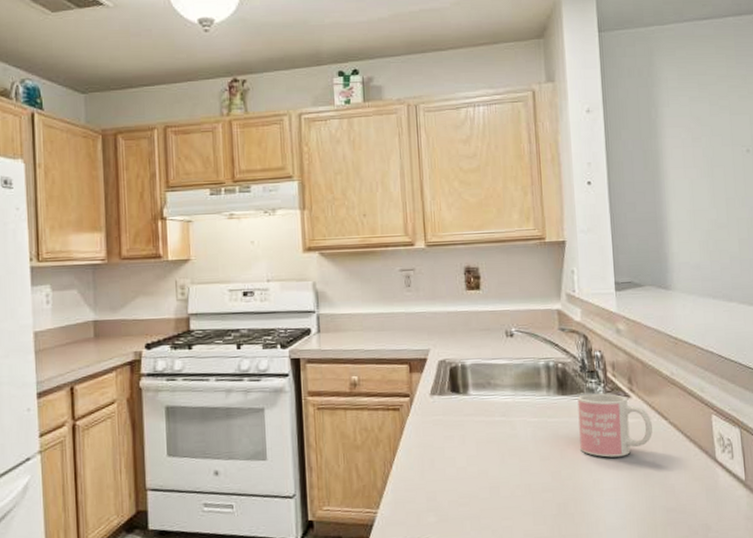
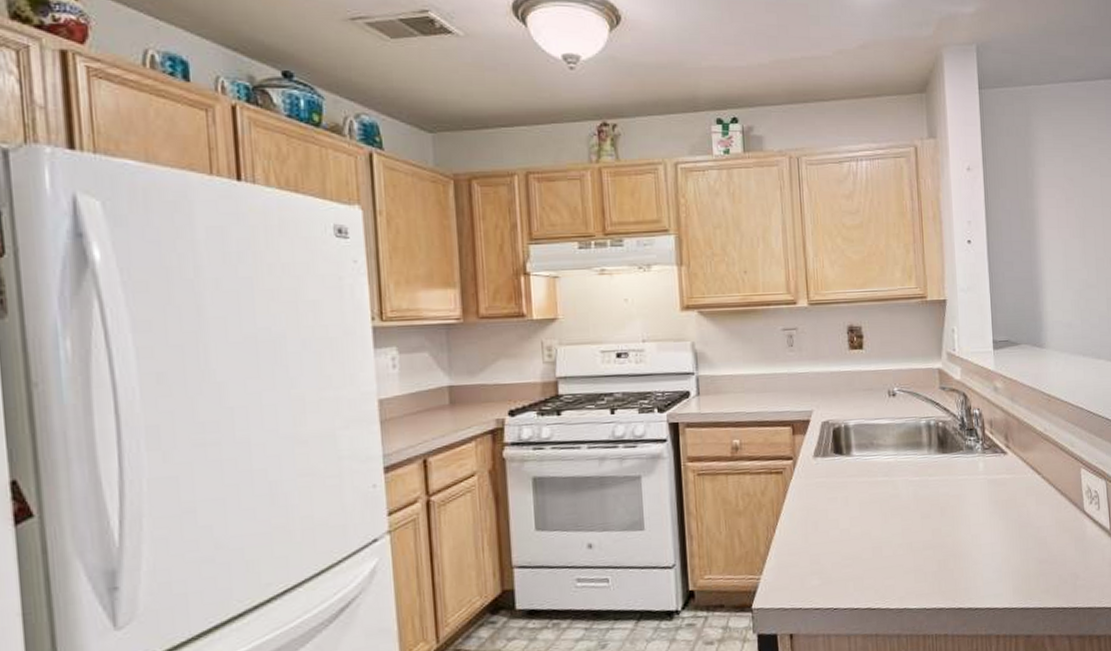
mug: present [577,393,653,458] -> none [957,450,1028,513]

